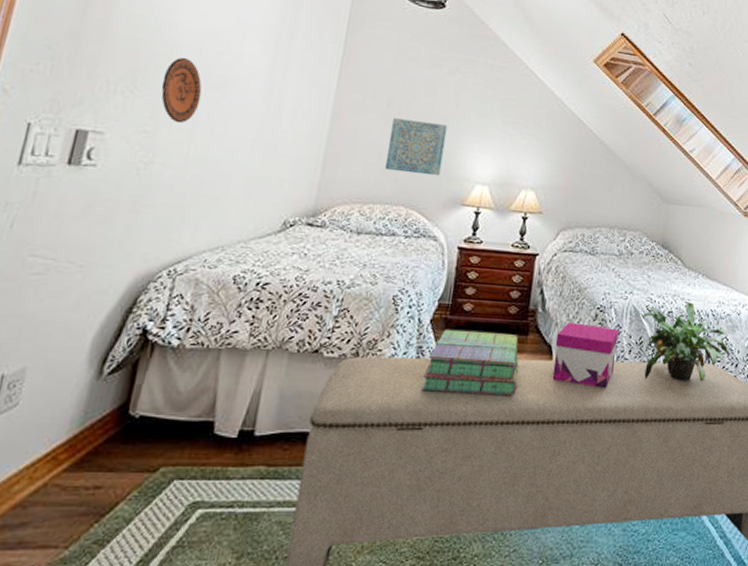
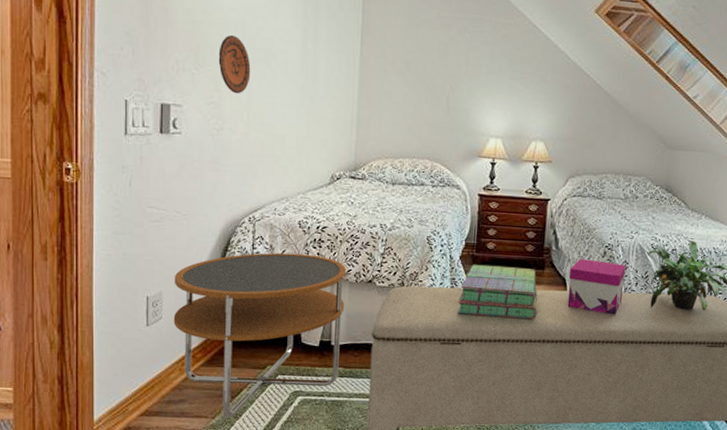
side table: none [33,315,288,546] -> present [173,252,347,418]
wall art: present [385,118,448,176] -> none [410,80,461,131]

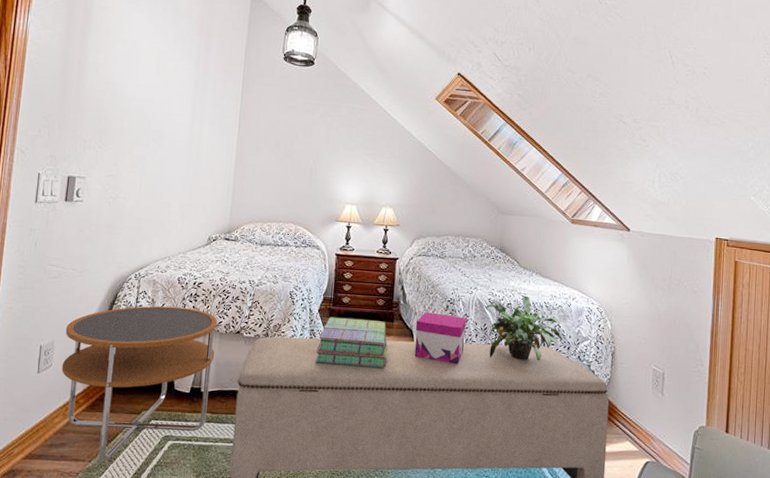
decorative plate: present [218,34,251,94] -> none [119,119,146,168]

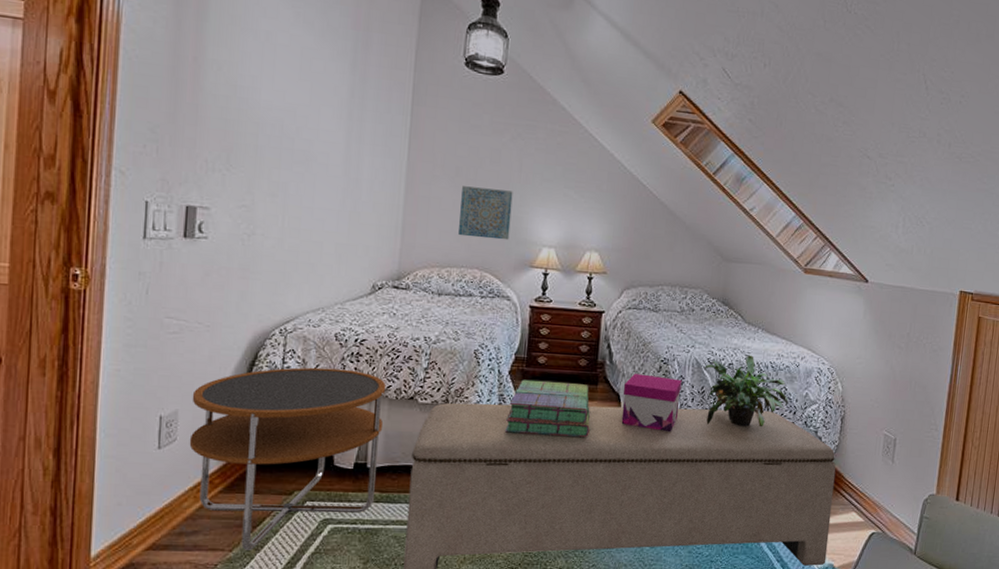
wall art: none [278,155,322,199] -> present [458,186,513,240]

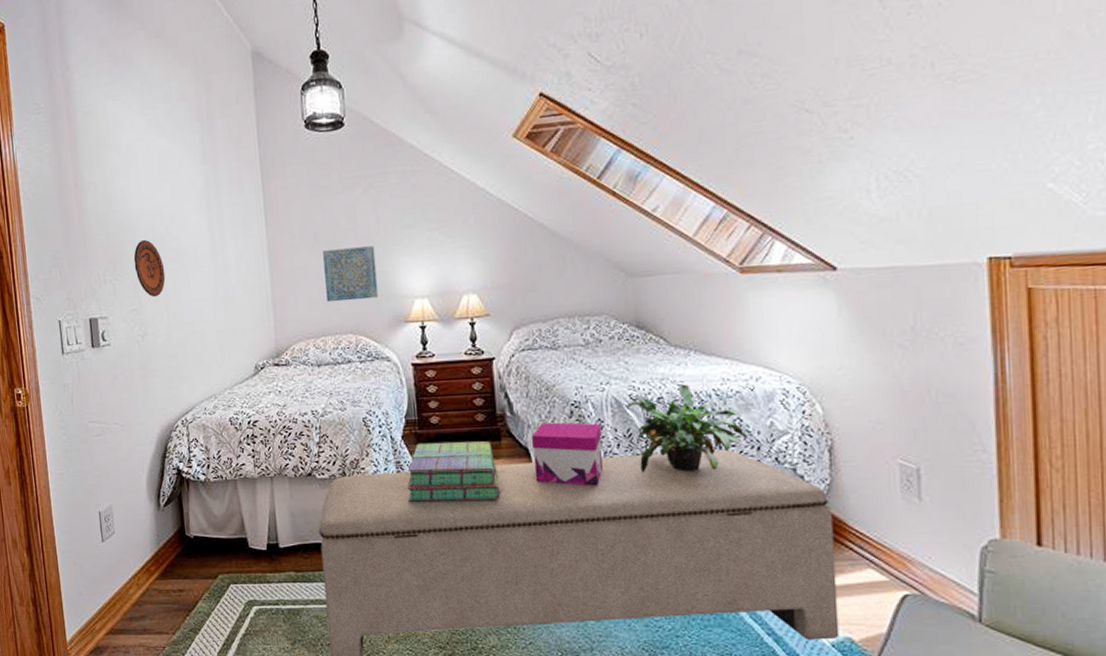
side table: present [189,367,386,550] -> none [120,452,291,633]
decorative plate: none [252,134,288,197] -> present [133,239,166,298]

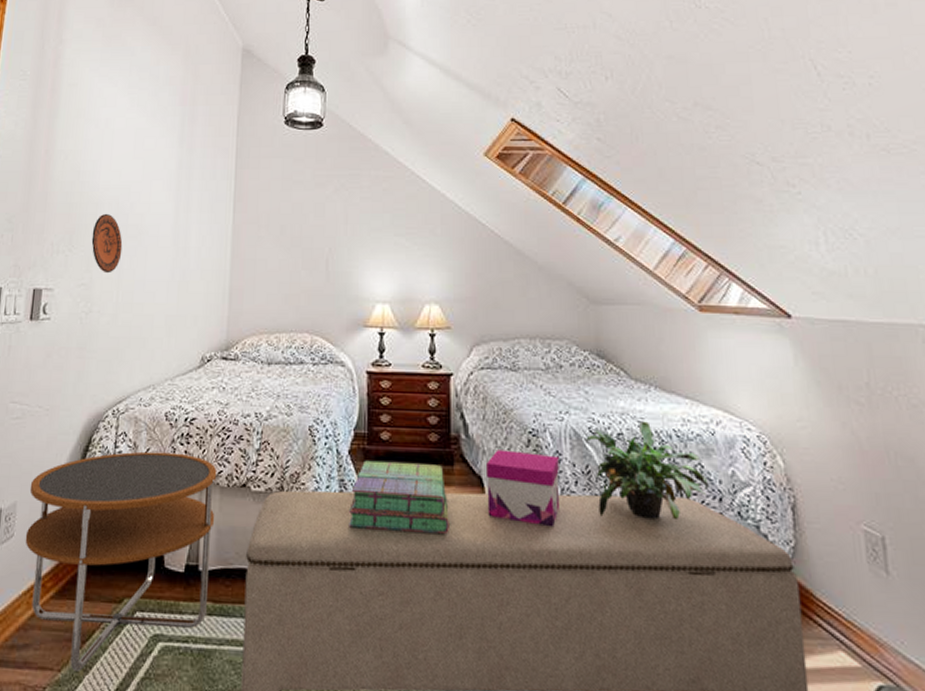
side table: none [120,452,291,633] -> present [25,451,217,672]
wall art: present [323,246,379,303] -> none [286,244,340,299]

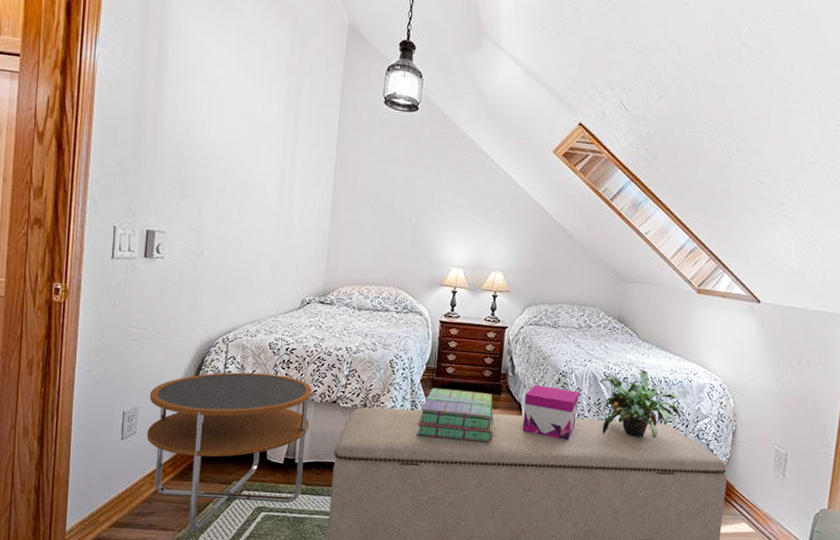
decorative plate: present [91,213,123,274] -> none [201,167,231,223]

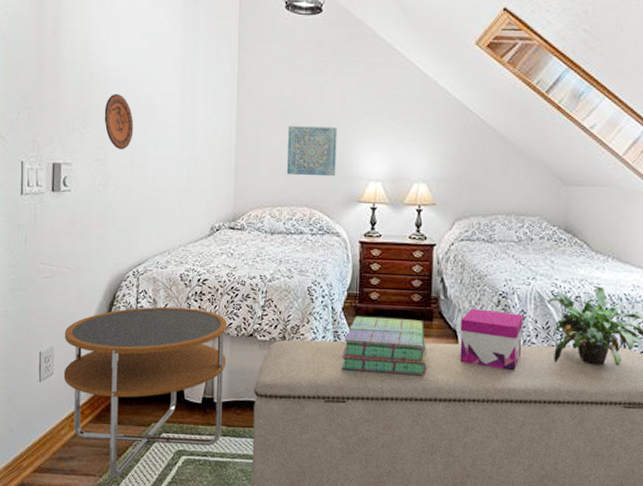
decorative plate: none [201,167,231,223] -> present [104,93,134,150]
wall art: none [377,212,426,261] -> present [287,126,337,177]

